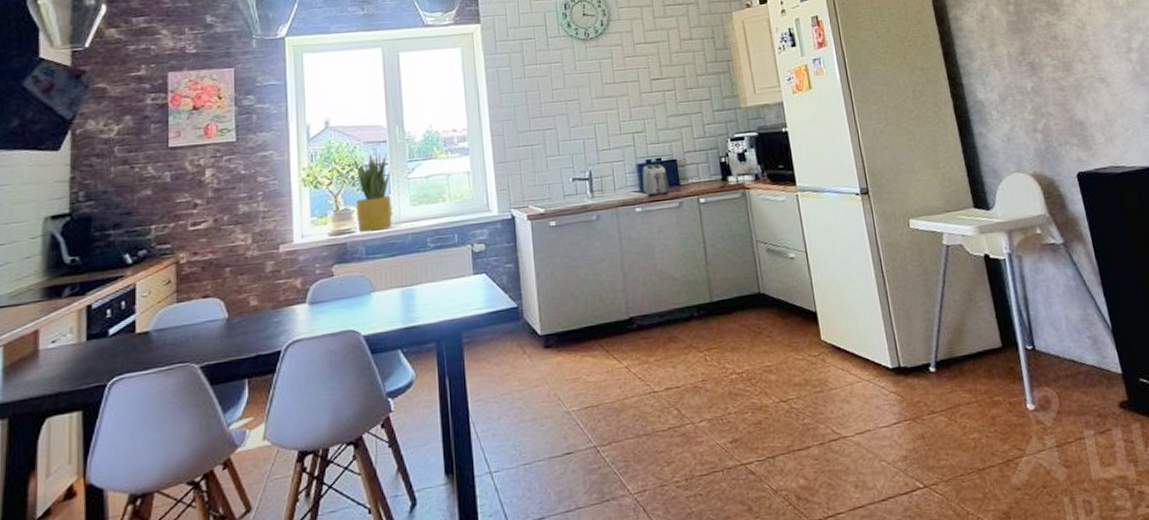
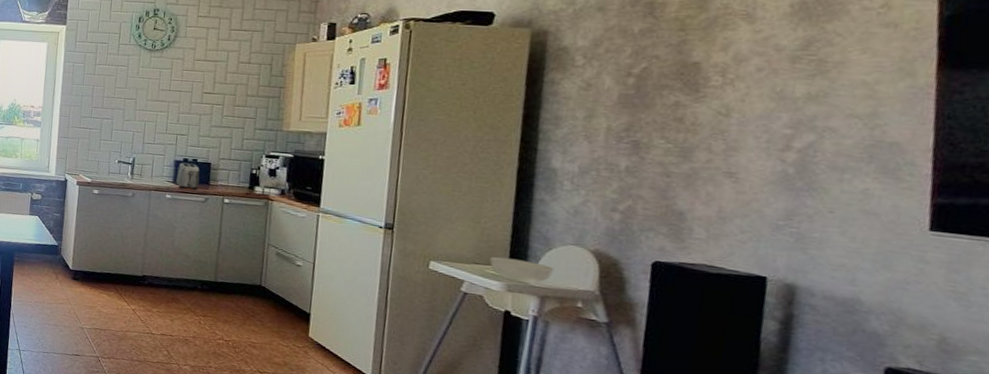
bowl: none [957,197,1010,223] -> present [489,256,554,285]

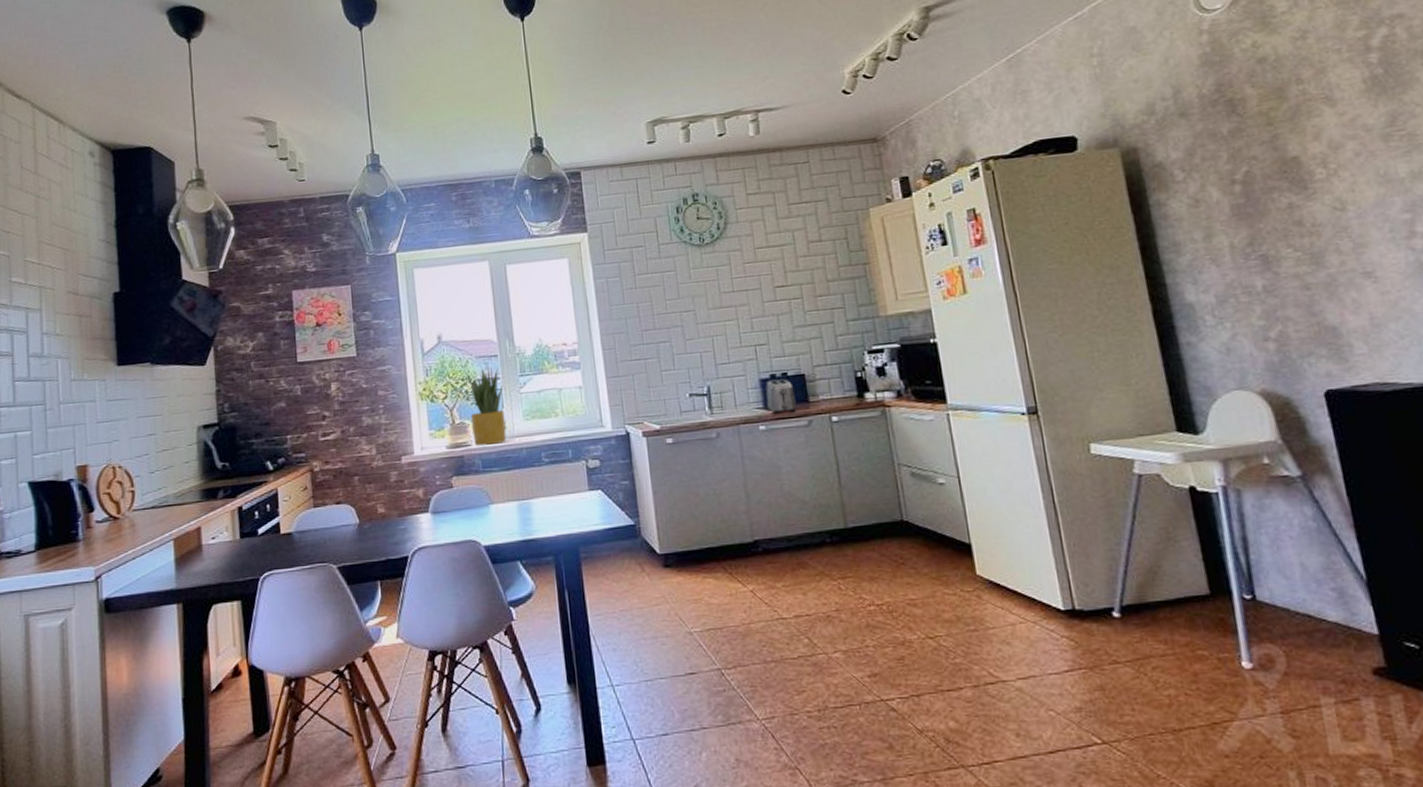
bowl: present [489,256,554,285] -> none [1154,419,1227,449]

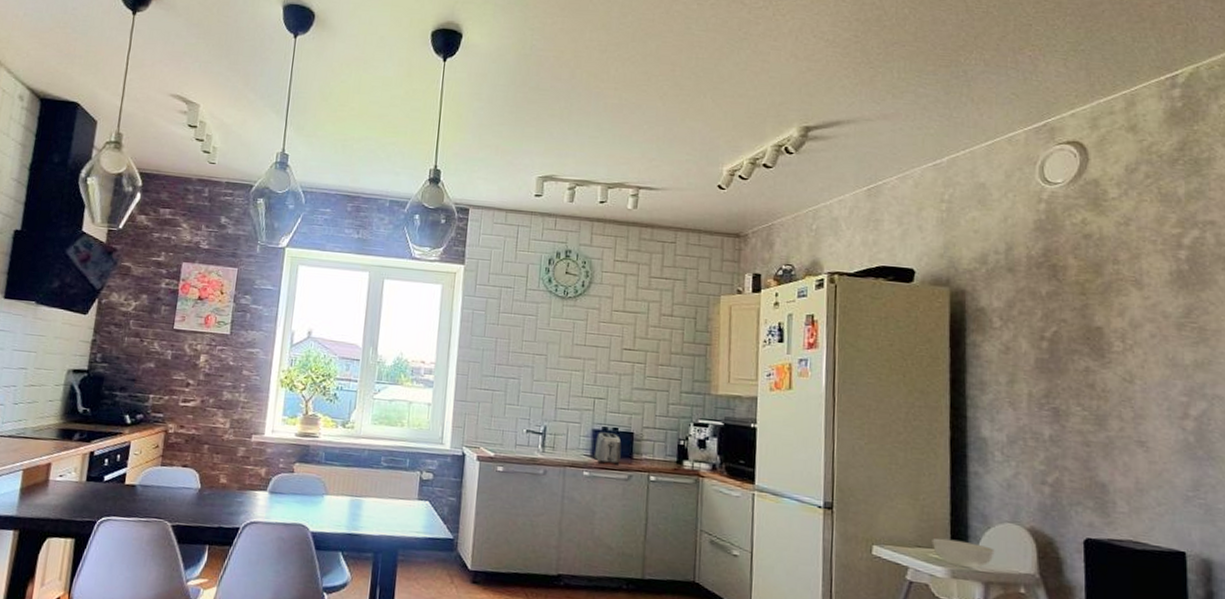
planter: present [465,367,507,446] -> none [321,369,359,441]
bowl: none [1154,419,1227,449] -> present [932,538,995,569]

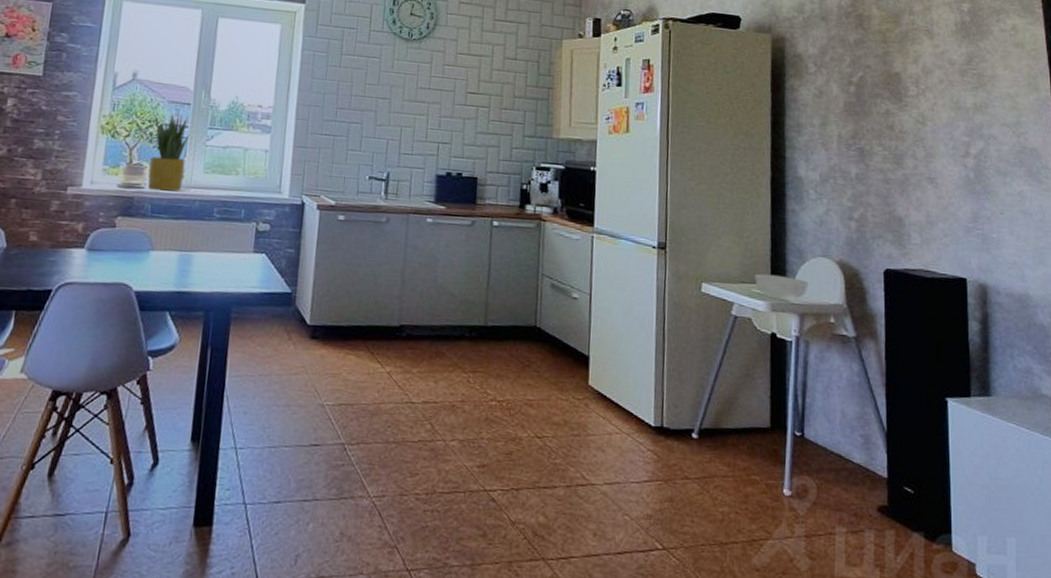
planter: none [321,369,359,441] -> present [147,113,190,192]
toaster: present [595,432,622,465] -> none [438,177,466,211]

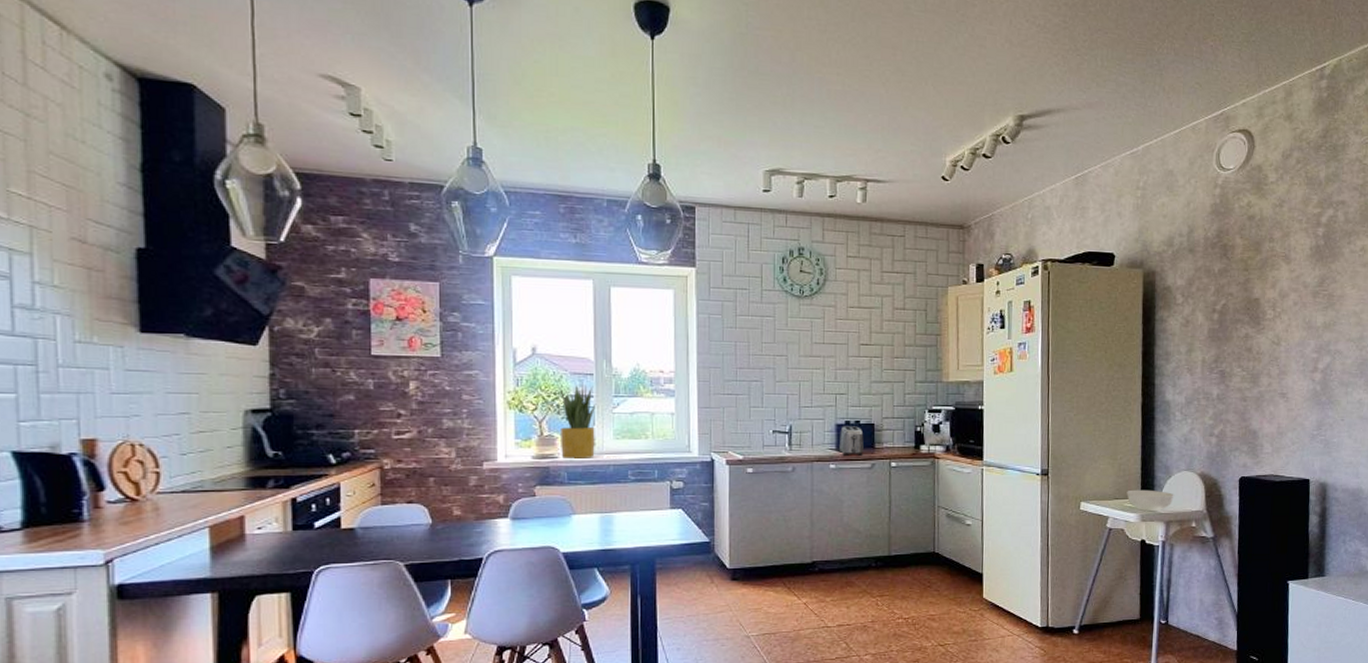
toaster: none [438,177,466,211] -> present [840,426,864,456]

